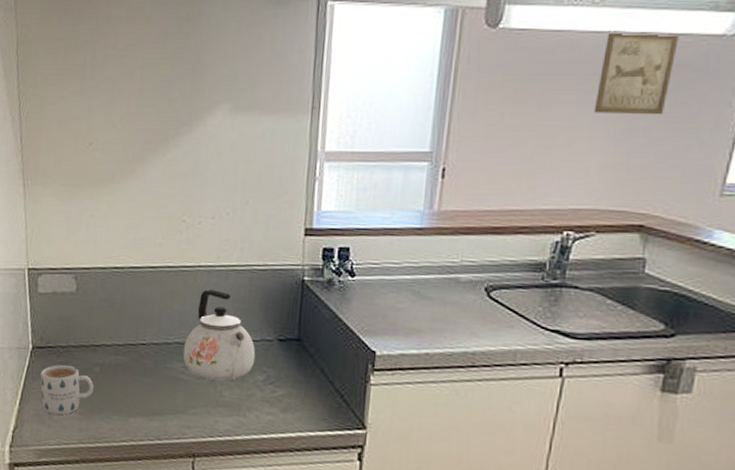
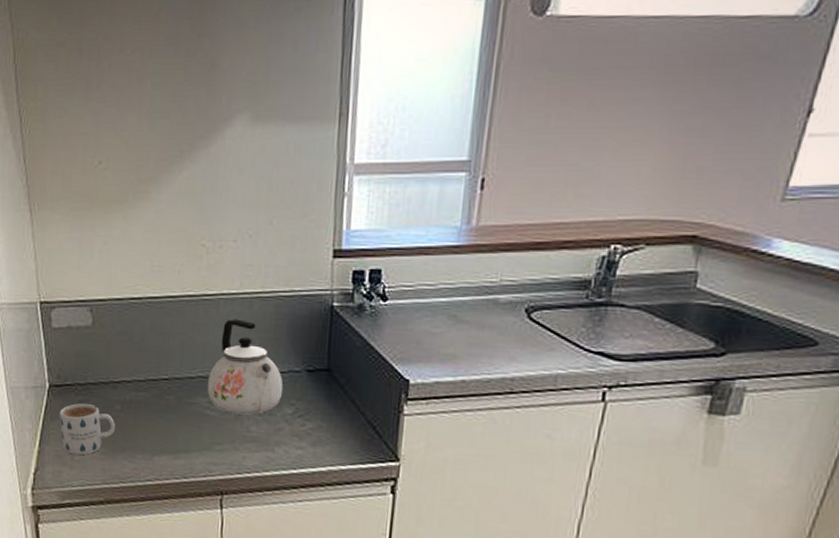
wall art: present [593,31,679,115] -> none [648,14,746,112]

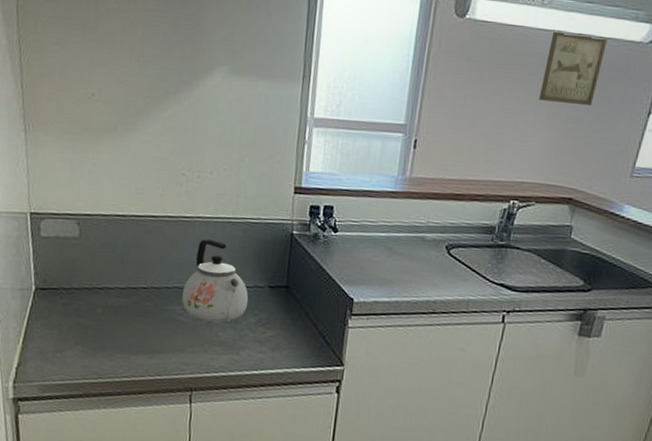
mug: present [59,403,116,456] -> none [43,306,97,353]
wall art: none [648,14,746,112] -> present [538,30,608,106]

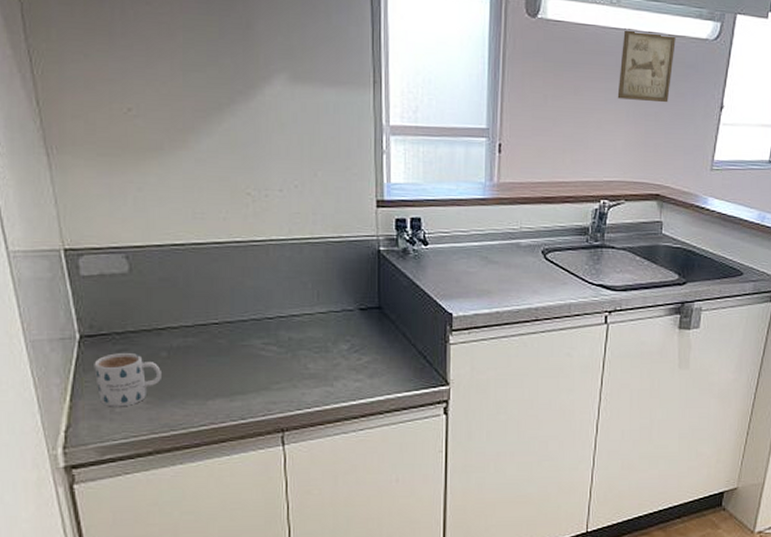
mug: none [43,306,97,353] -> present [94,353,163,407]
kettle: present [181,239,249,323] -> none [261,263,338,353]

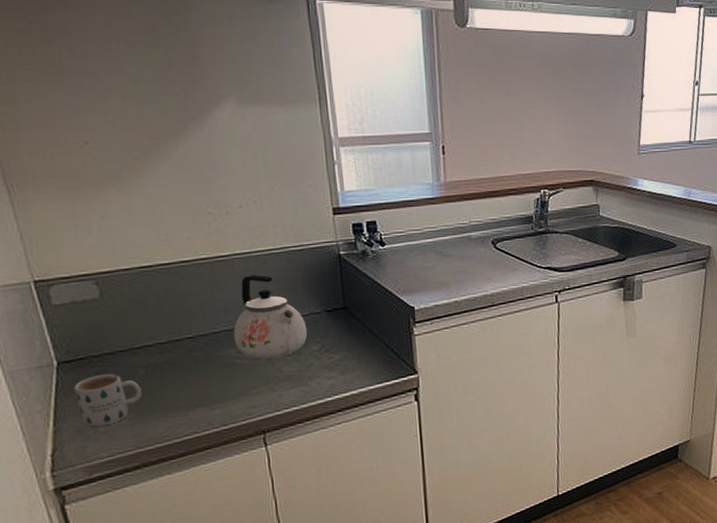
kettle: none [261,263,338,353] -> present [233,275,308,359]
wall art: present [617,28,676,103] -> none [546,31,595,97]

